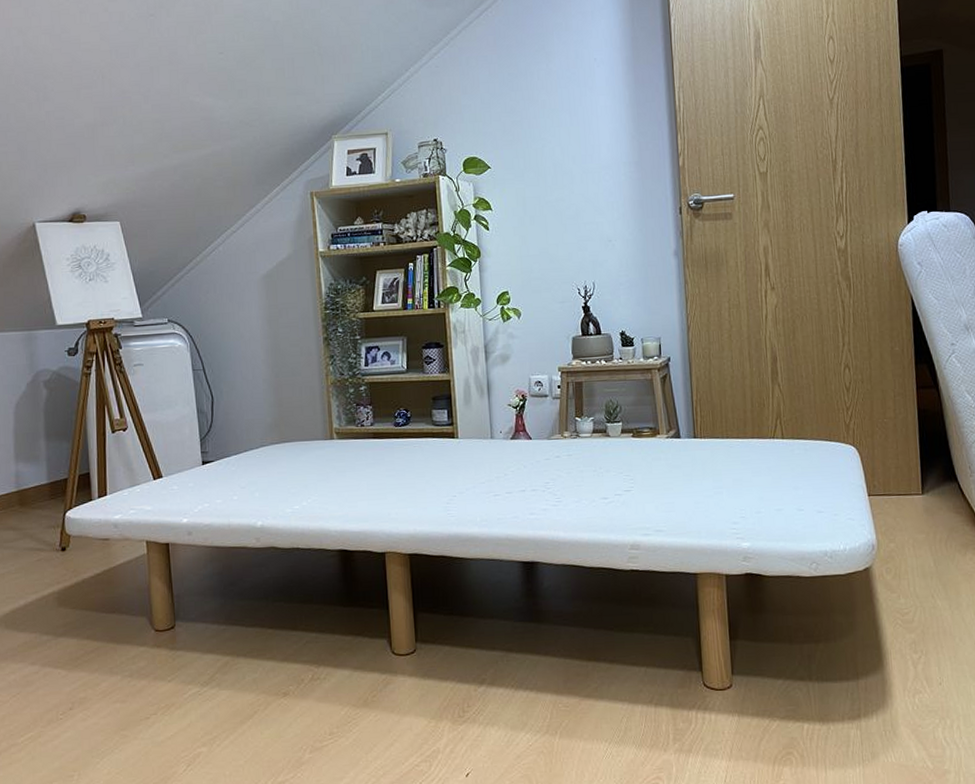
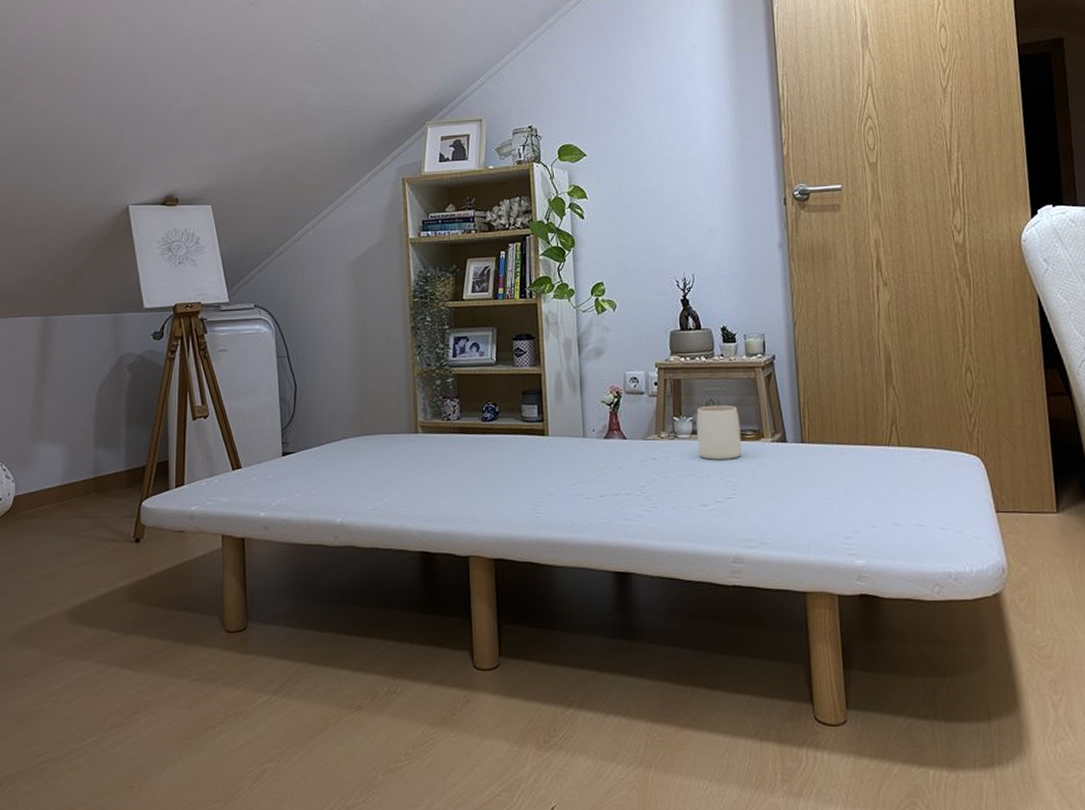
mug: none [596,405,639,456] -> present [695,405,742,460]

